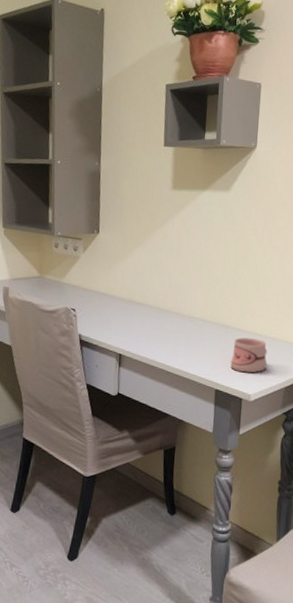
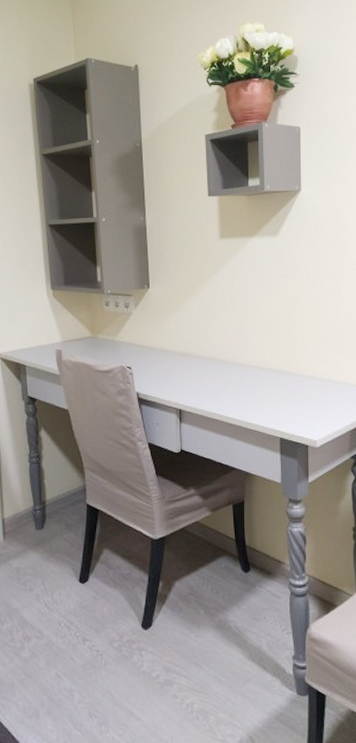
mug: present [230,337,268,373] -> none [293,383,331,419]

